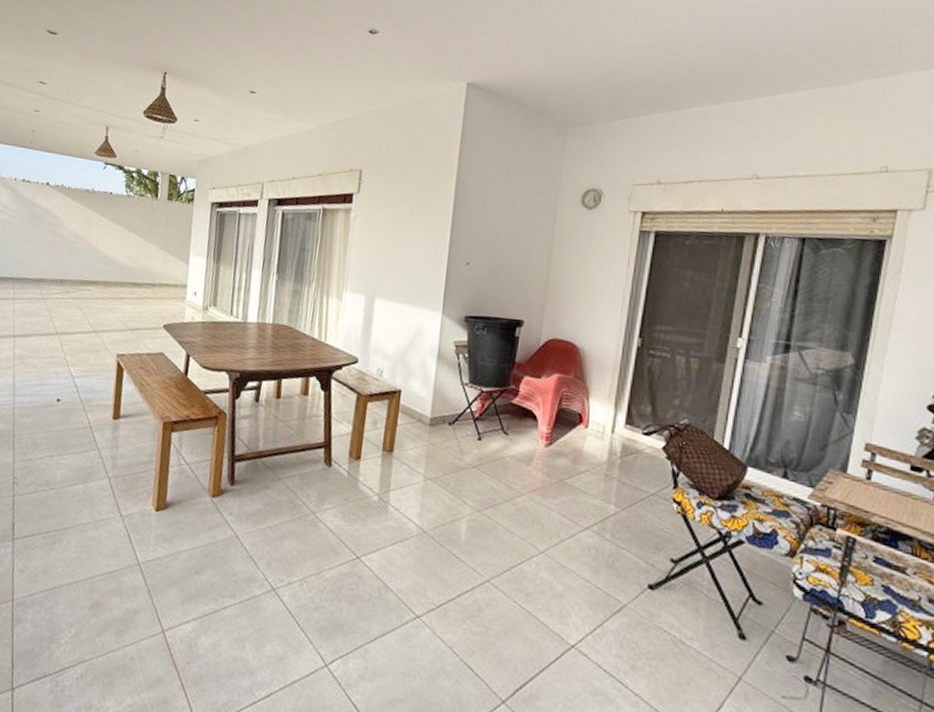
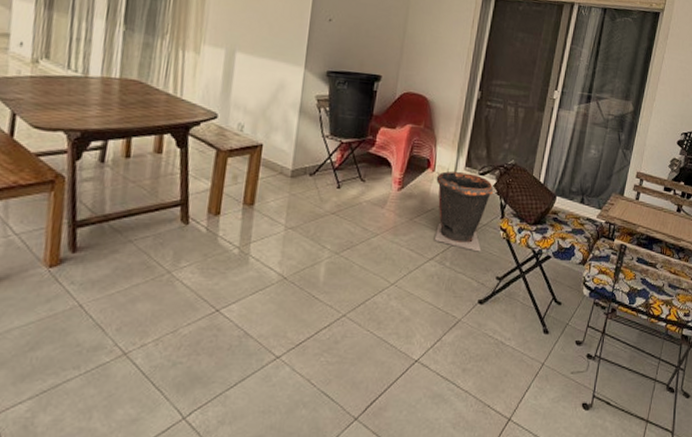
waste bin: none [589,428,663,527] -> present [434,171,494,252]

